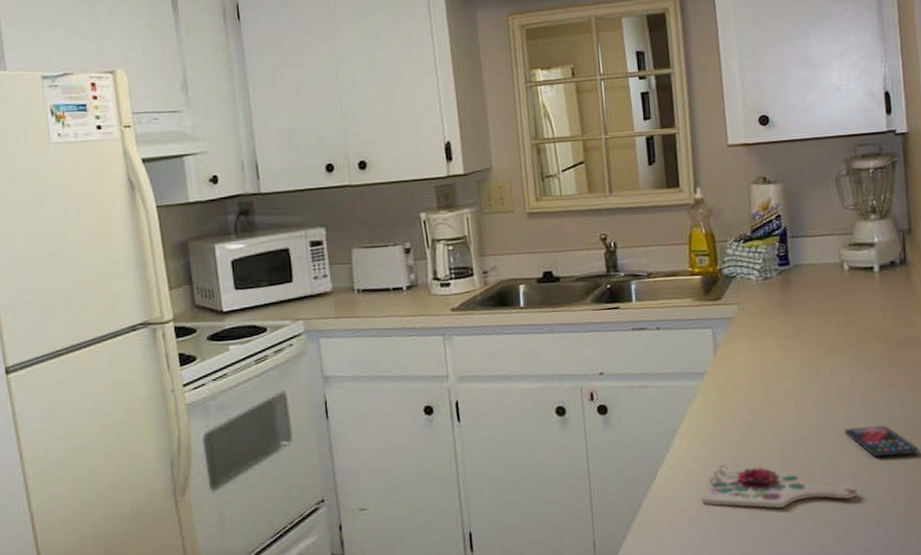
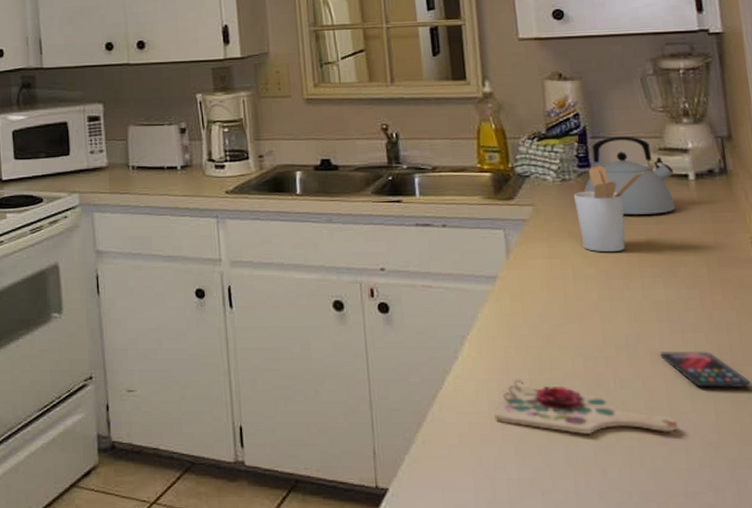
utensil holder: none [773,263,836,343] -> present [573,165,645,253]
kettle: none [783,234,862,308] -> present [583,136,676,215]

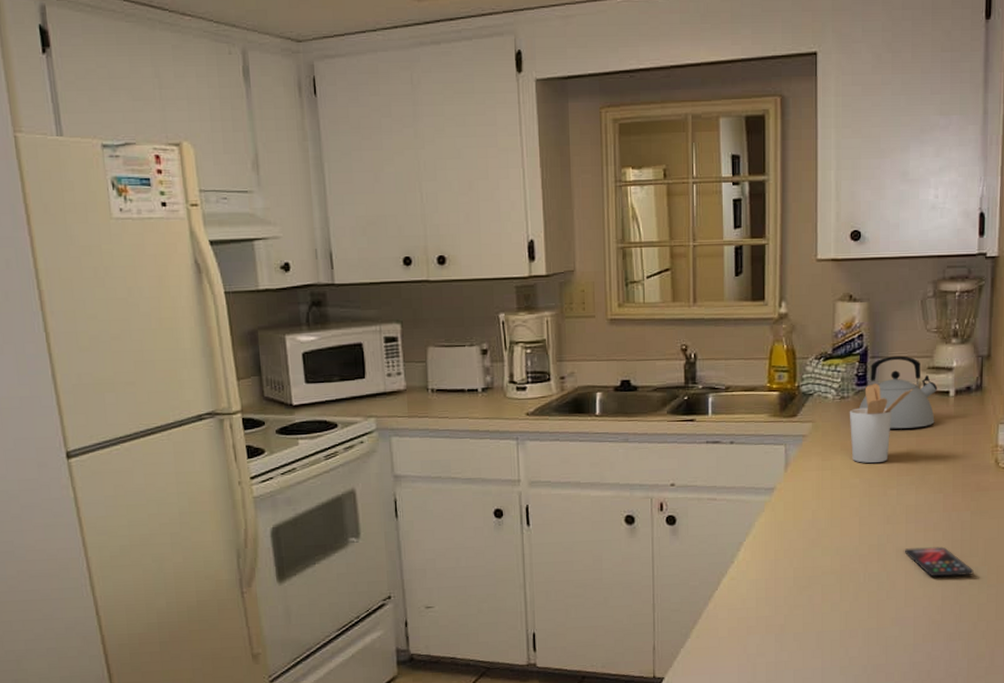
cutting board: present [494,380,678,434] -> none [761,578,910,621]

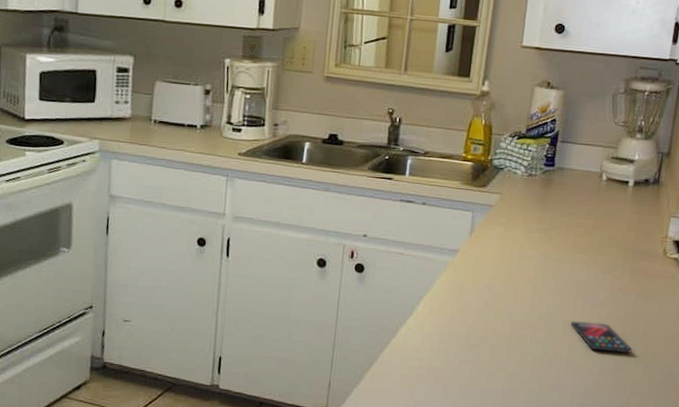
utensil holder: present [849,383,913,464] -> none [533,166,596,239]
kettle: present [858,355,938,429] -> none [544,142,619,212]

